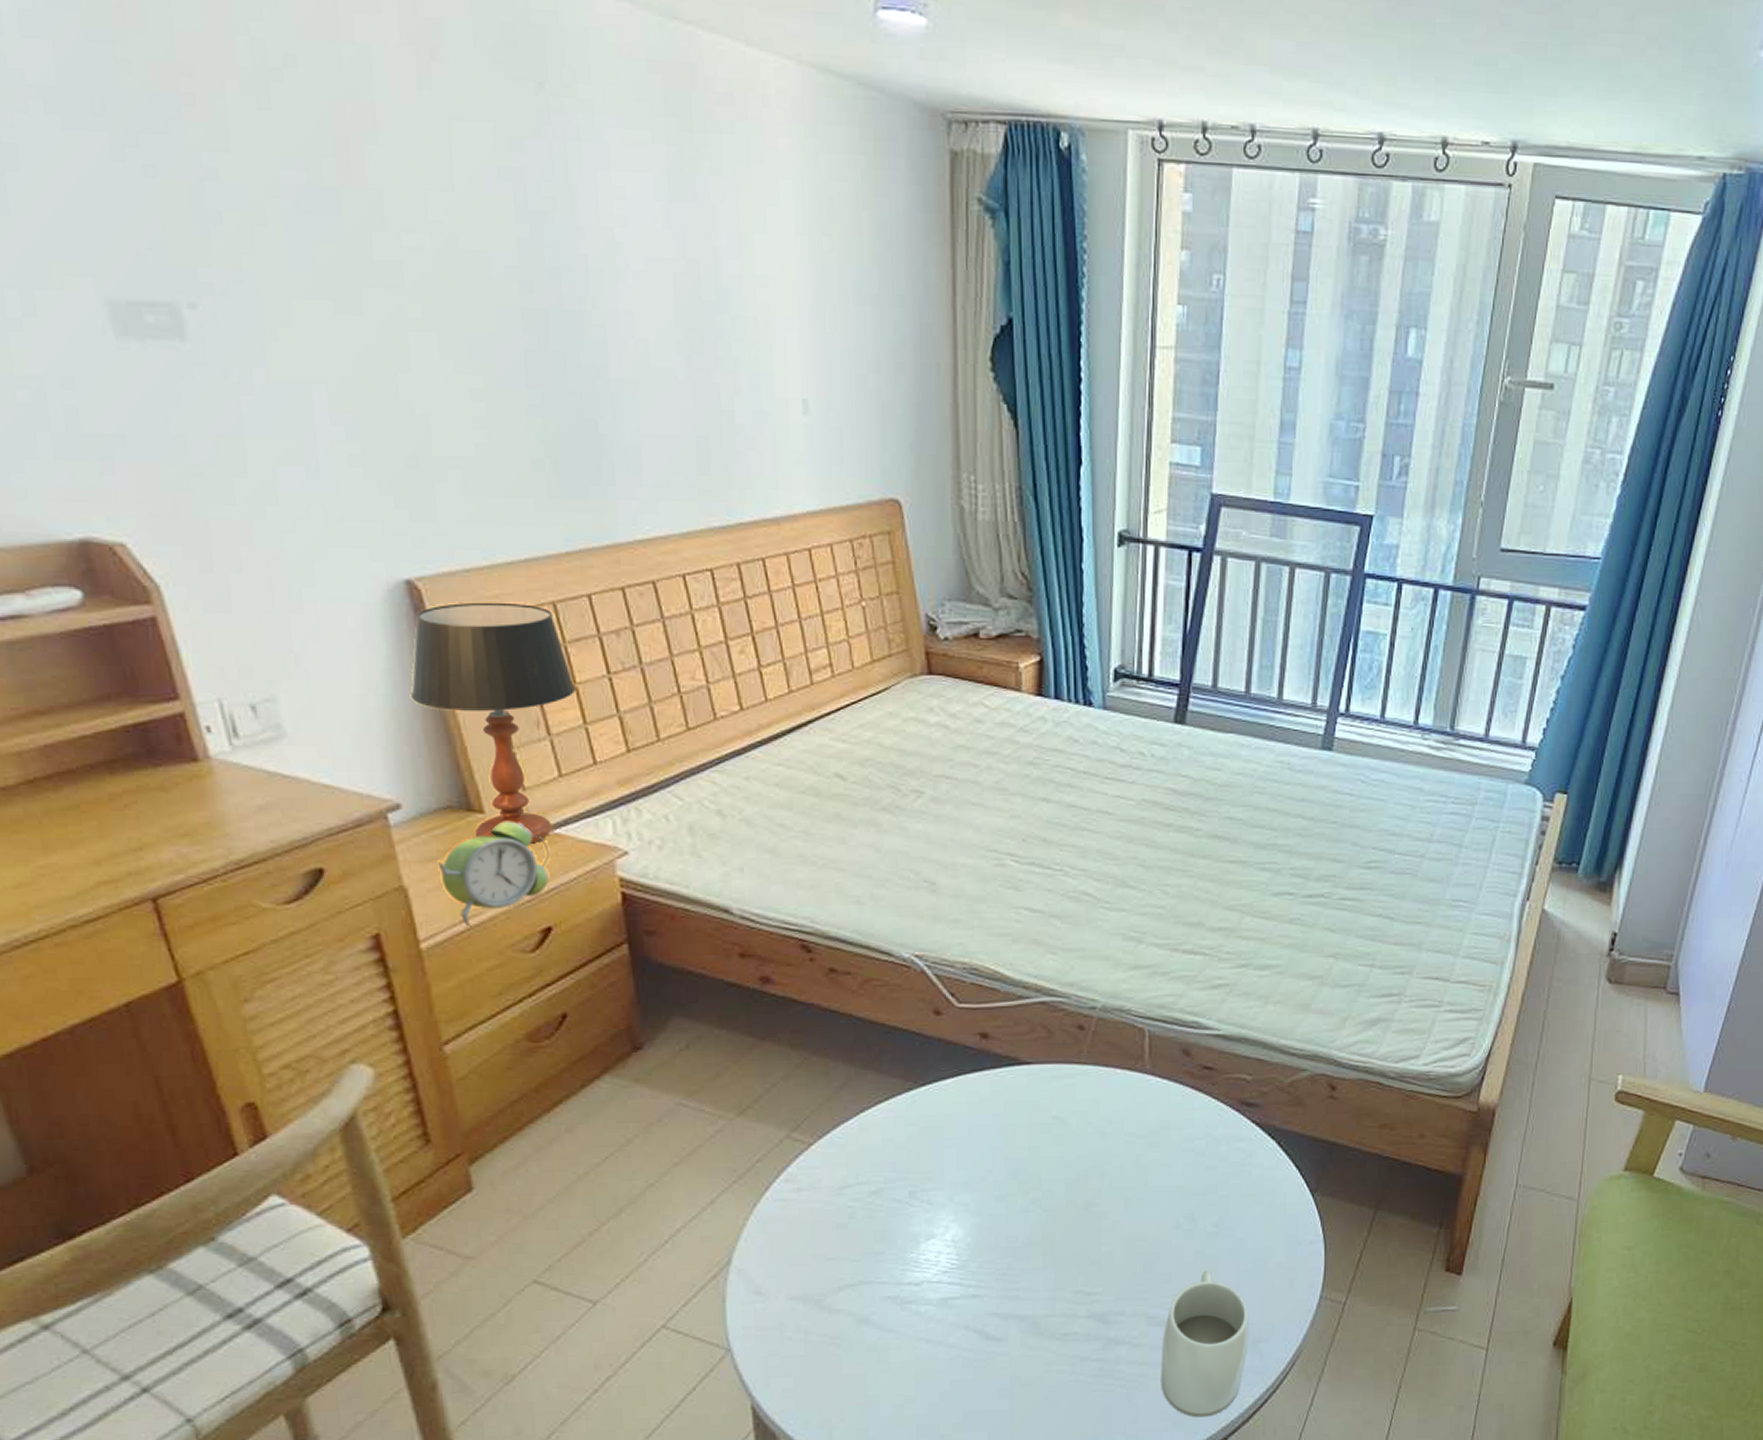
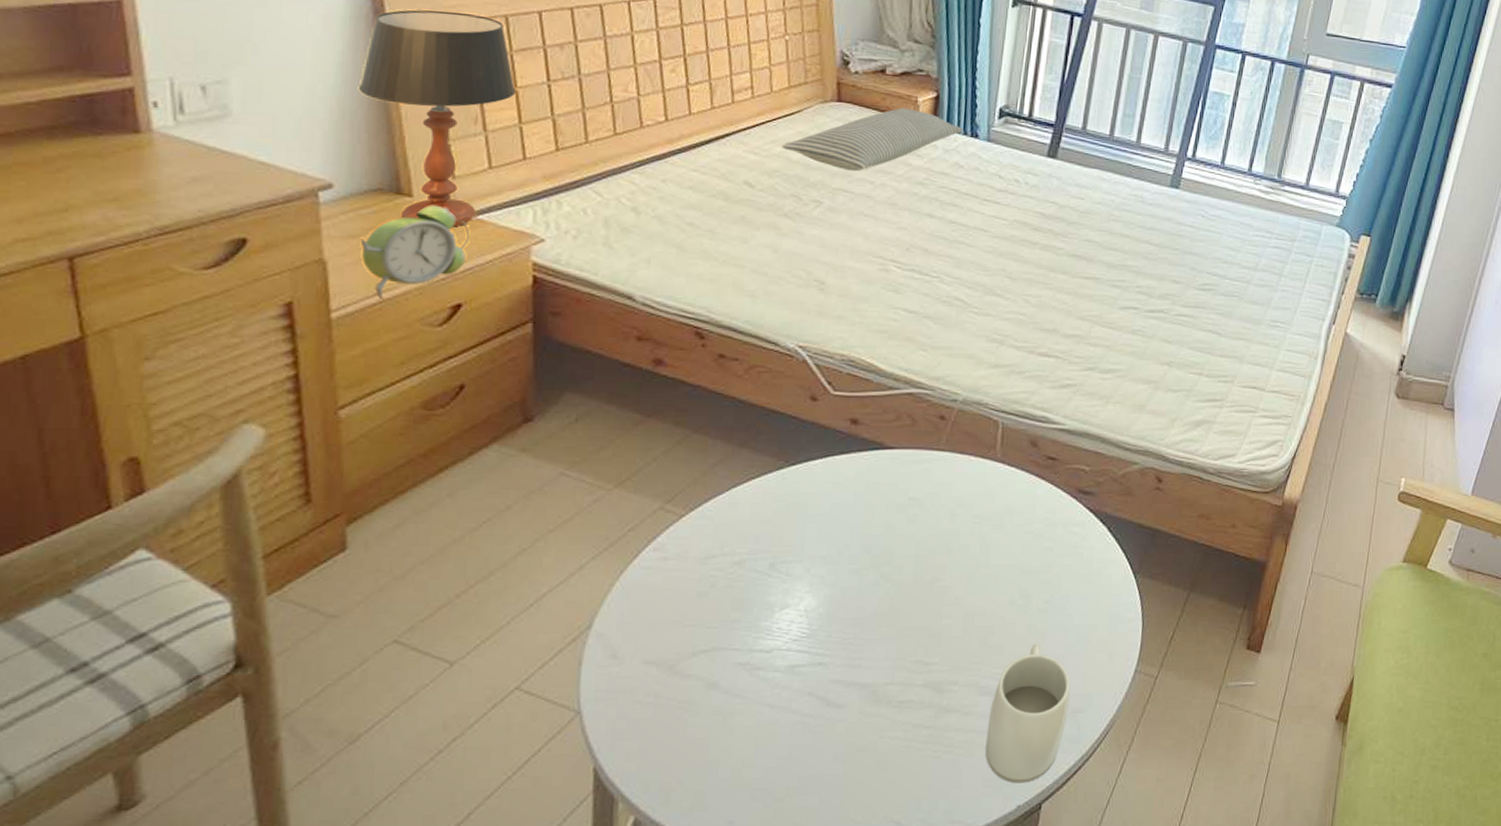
pillow: none [870,676,1074,755] -> present [781,107,963,172]

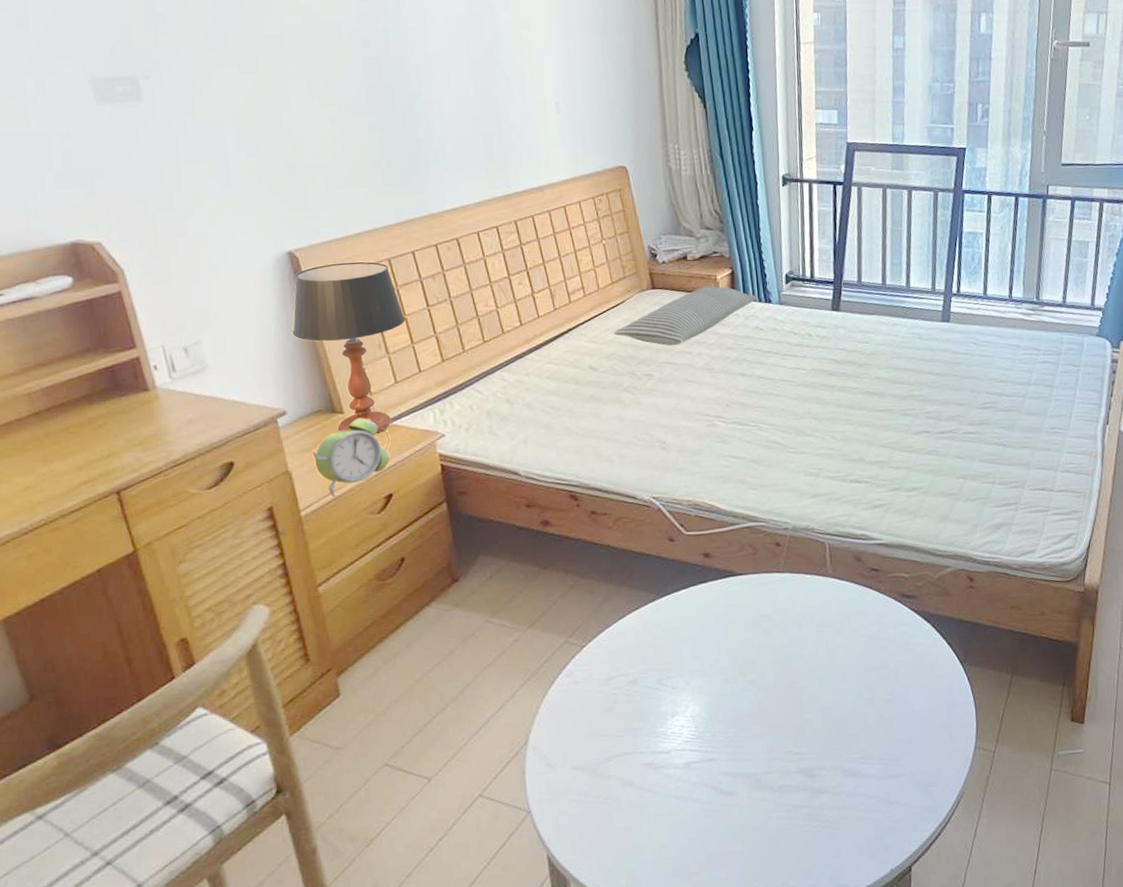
mug: present [985,643,1071,783] -> none [855,730,922,850]

